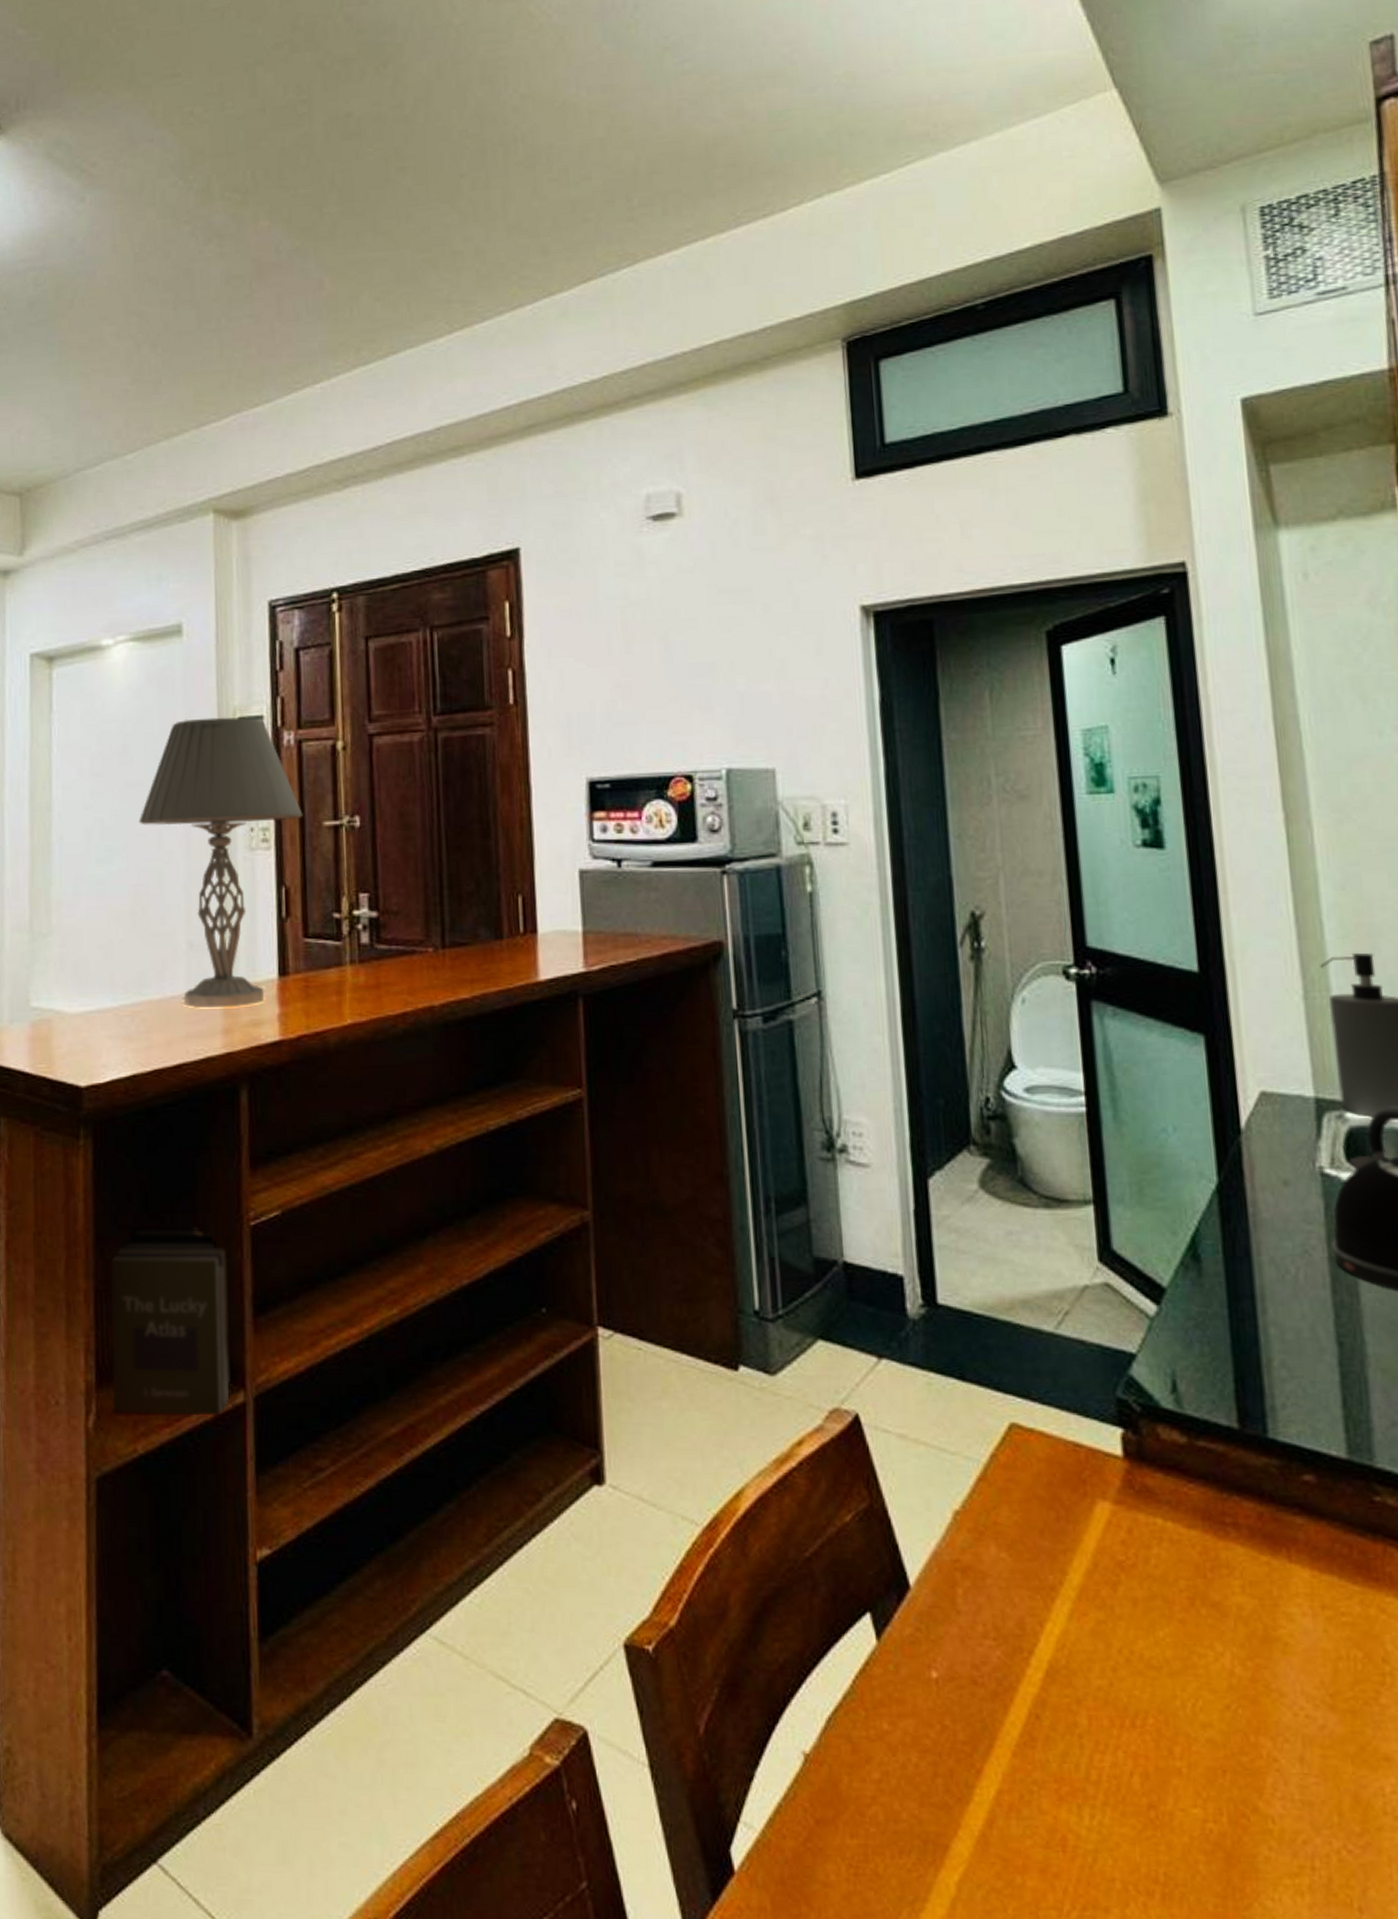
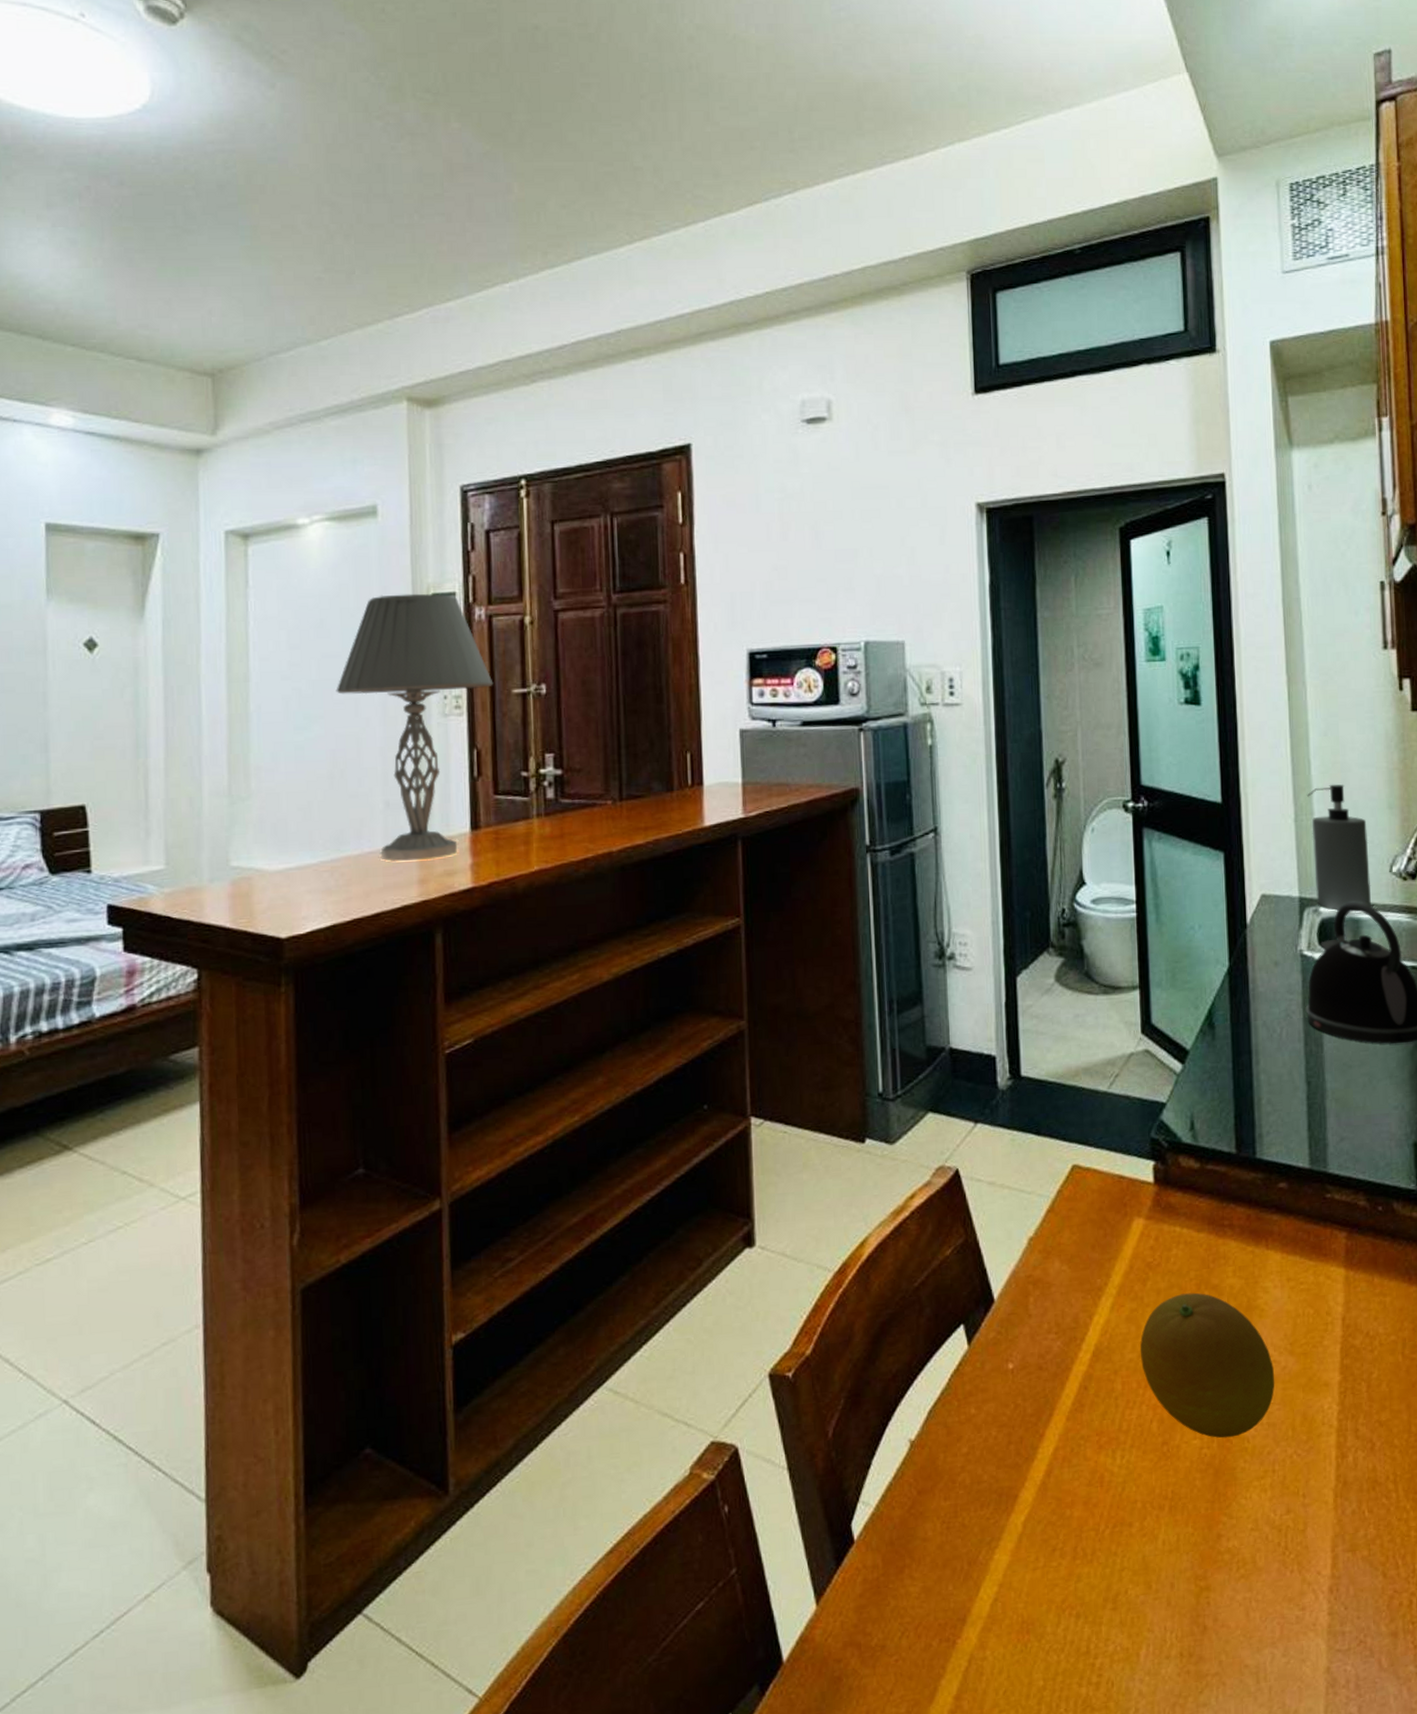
books: present [110,1228,239,1416] -> none [312,1059,435,1230]
fruit: none [1111,1608,1310,1813] -> present [1140,1292,1275,1438]

